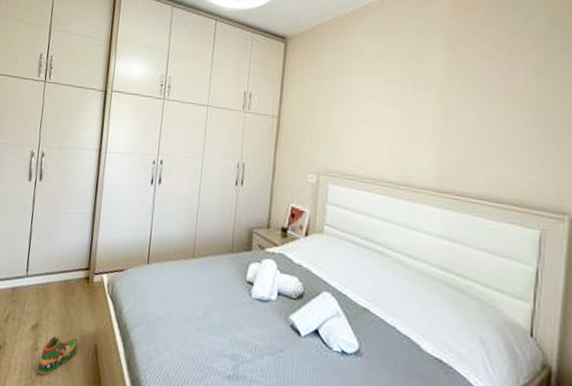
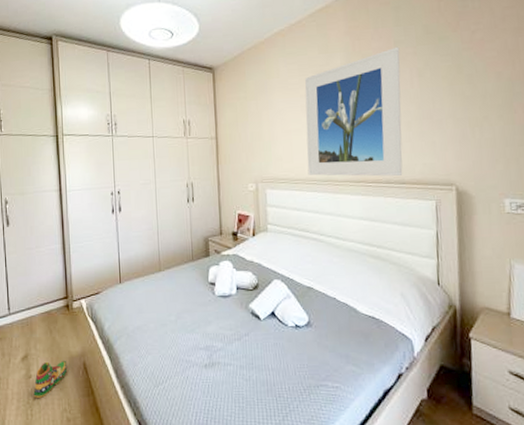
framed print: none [381,37,516,192] -> present [305,46,403,177]

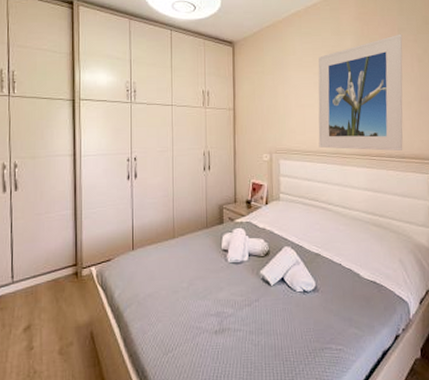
sneaker: present [33,360,68,398] -> none [35,329,73,370]

